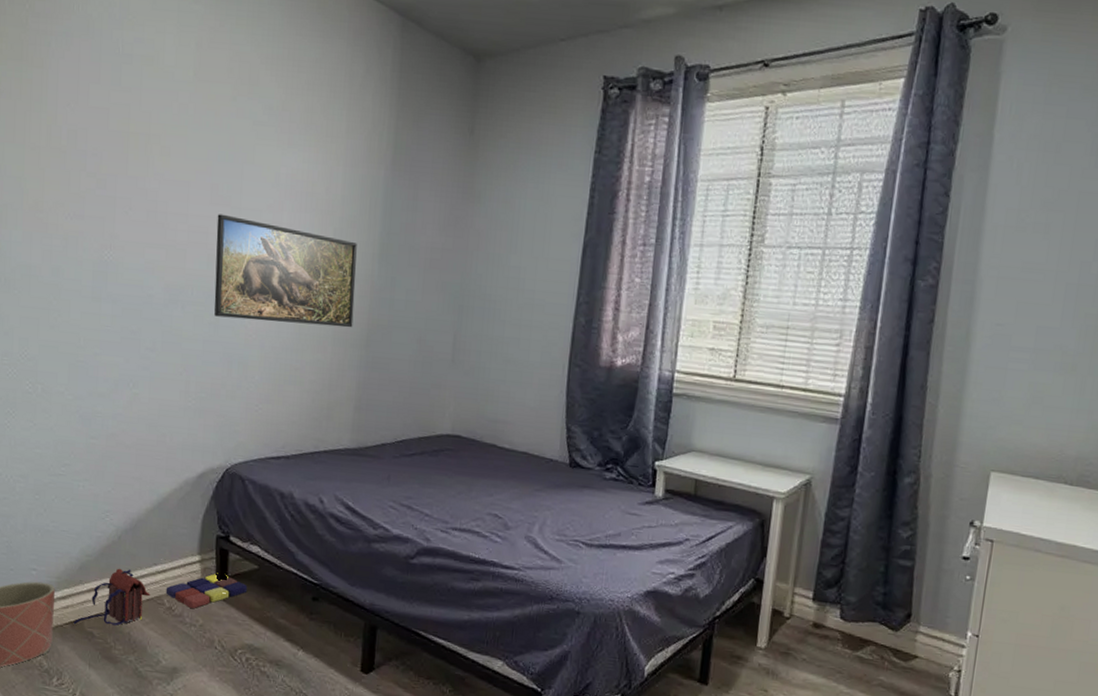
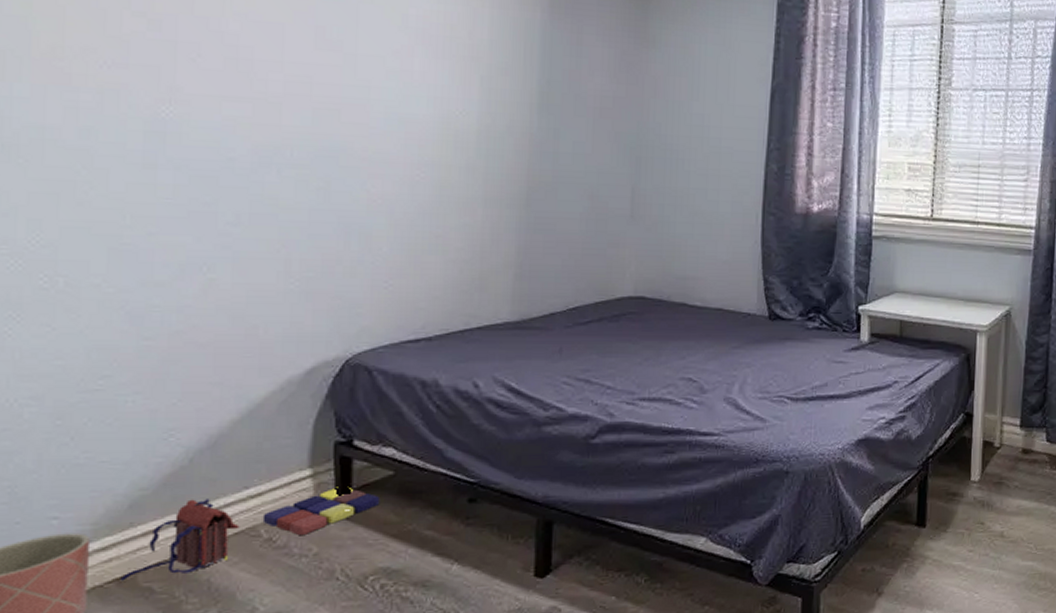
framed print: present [214,214,357,328] -> none [323,61,510,187]

